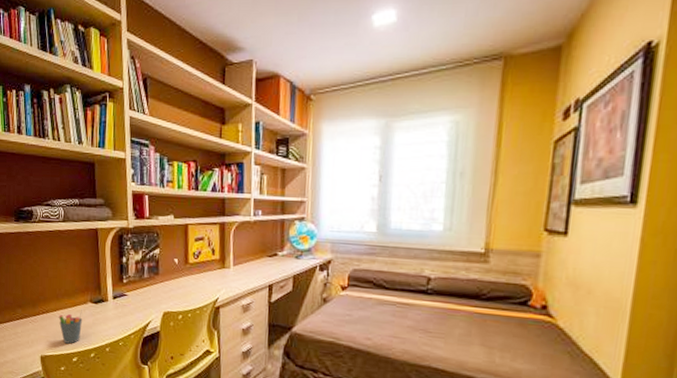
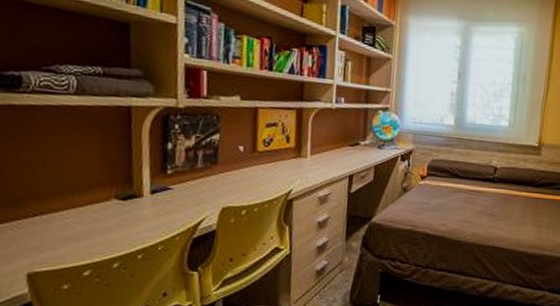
pen holder: present [58,308,84,344] -> none [61,207,104,254]

